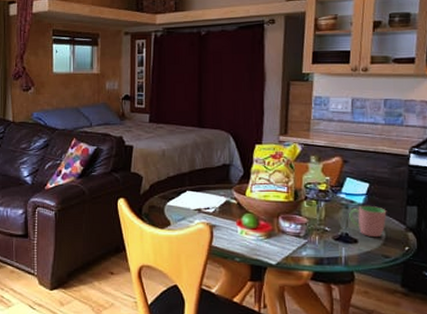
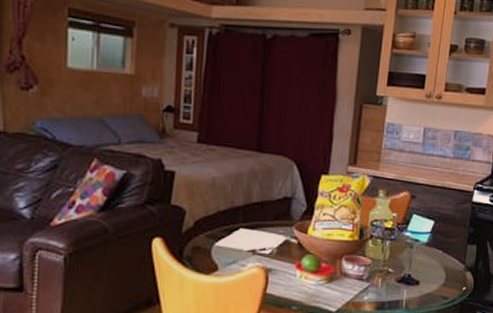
cup: present [349,205,387,238] -> none [413,244,449,279]

